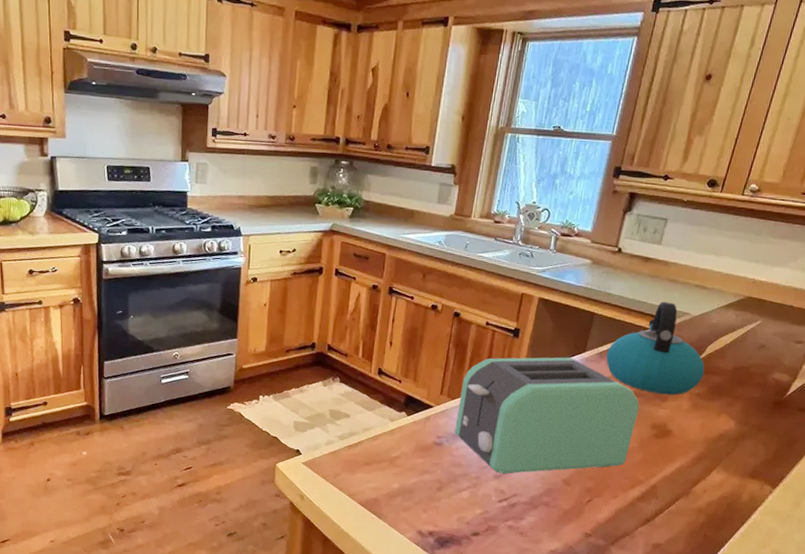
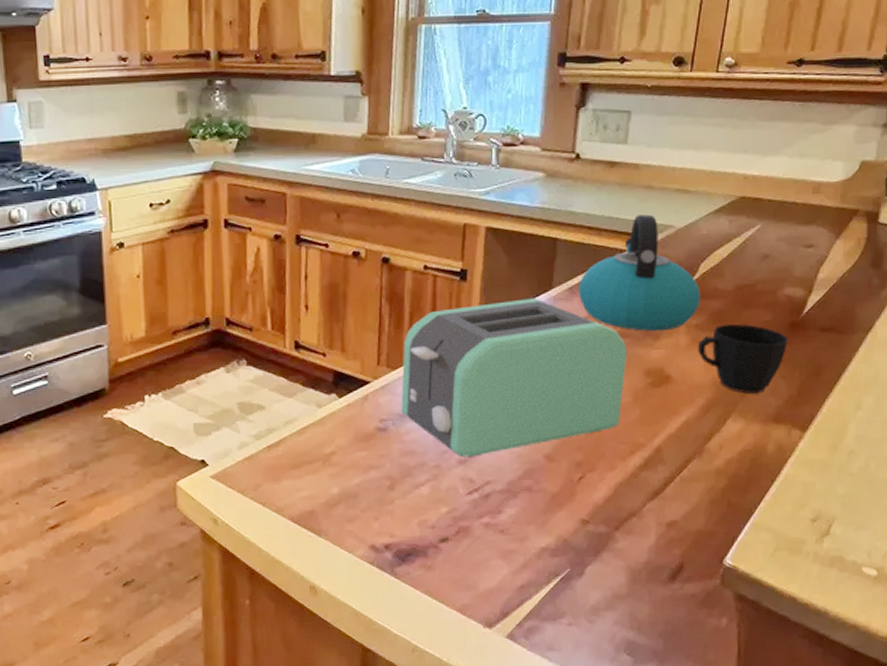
cup: none [696,395,772,453] -> present [698,323,789,394]

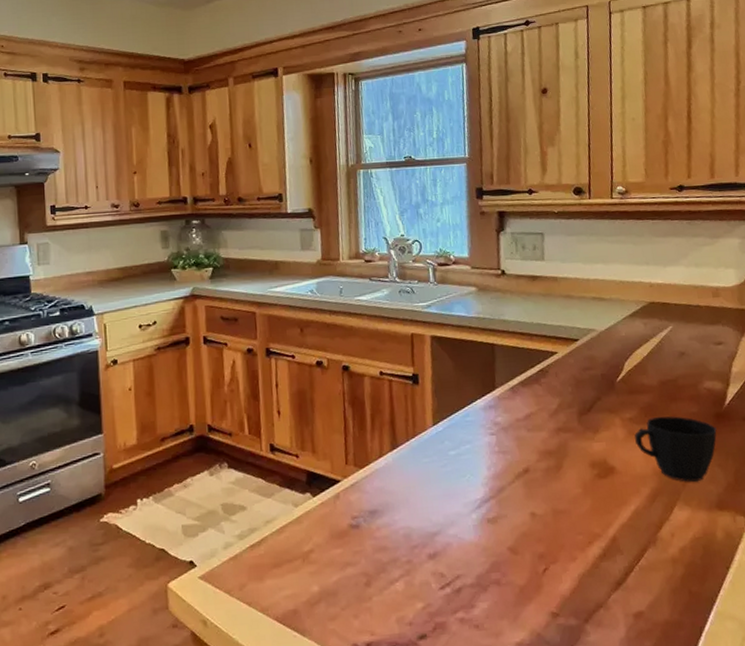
toaster: present [401,298,628,457] -> none [367,398,574,552]
kettle: present [578,214,701,332] -> none [518,320,630,426]

